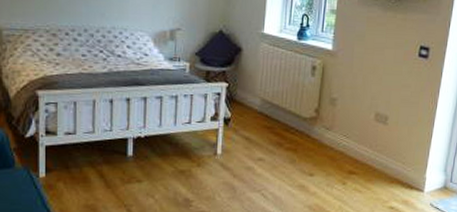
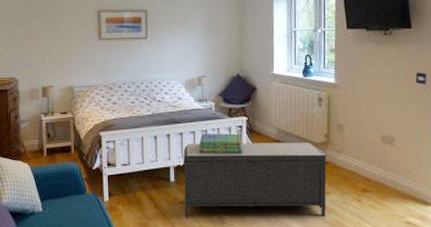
bench: none [144,111,315,200] -> present [182,142,328,217]
stack of books: none [165,99,220,126] -> present [198,133,243,154]

